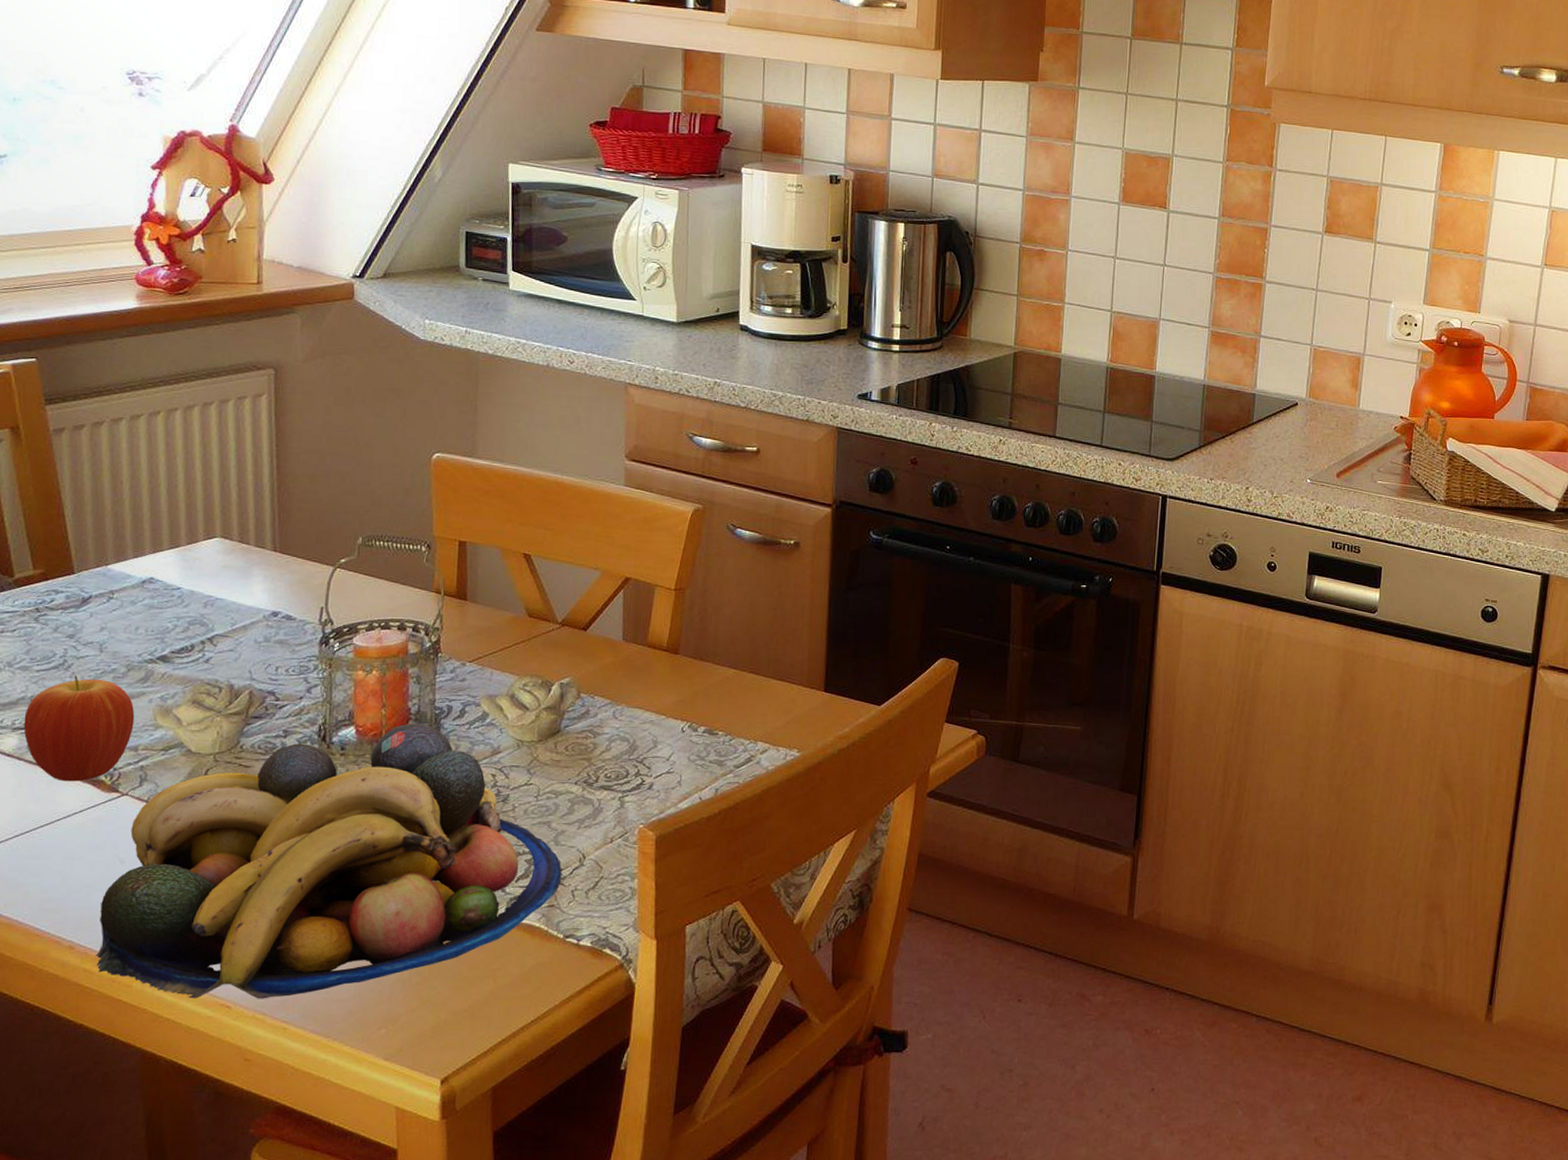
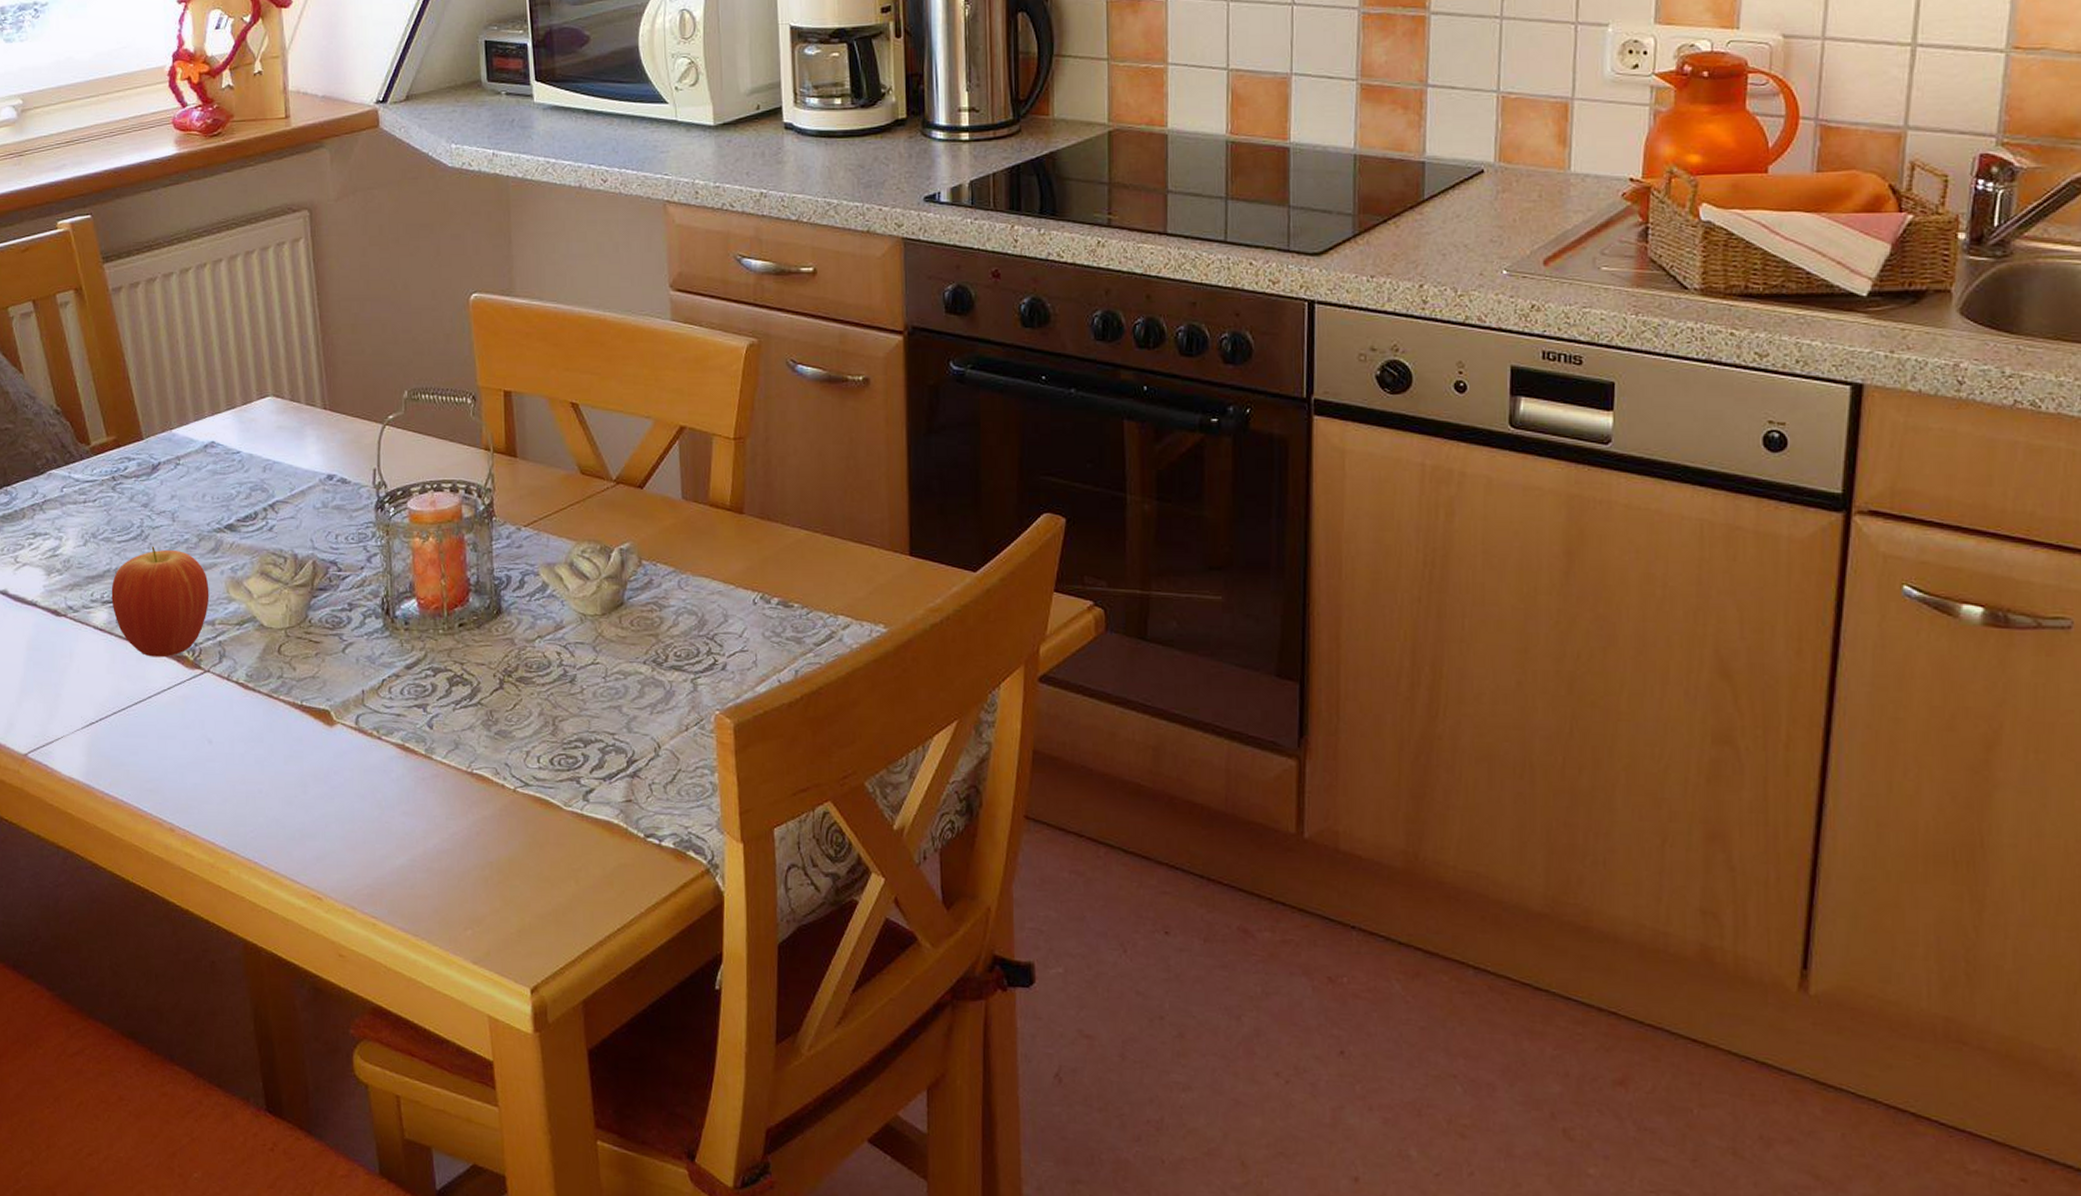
fruit bowl: present [95,723,562,999] -> none [194,595,637,892]

